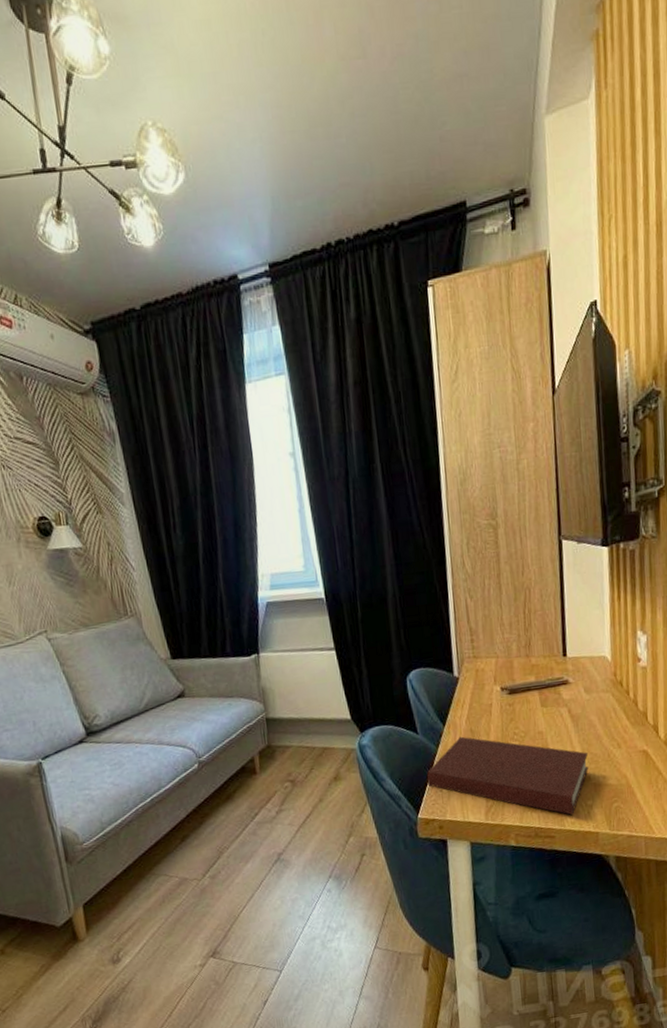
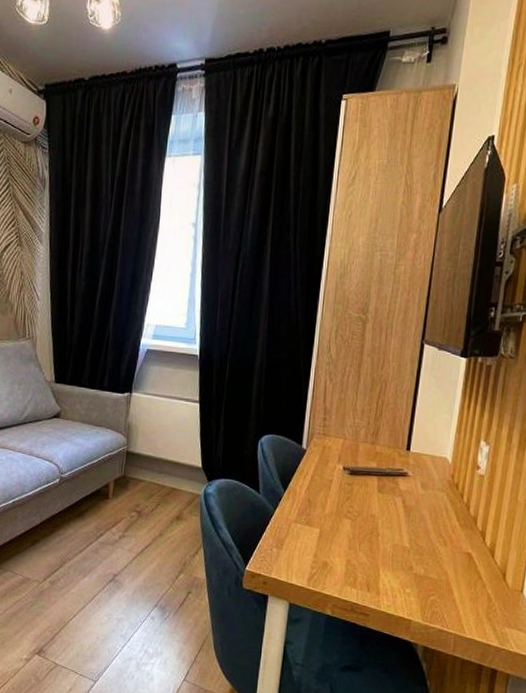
notebook: present [426,736,589,815] -> none [259,504,415,598]

